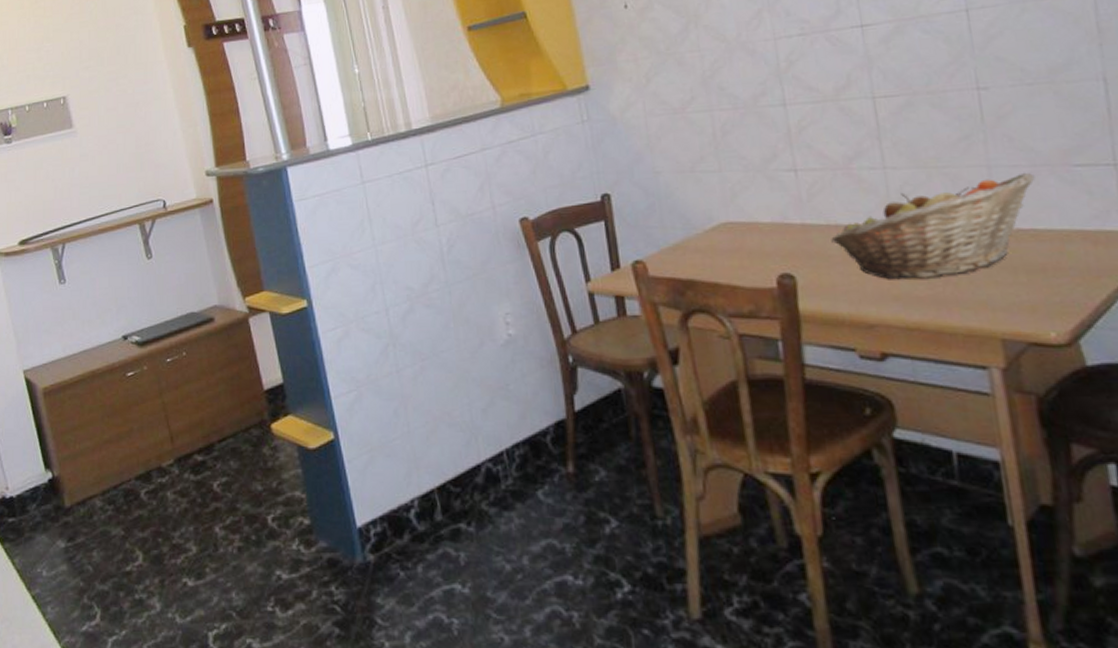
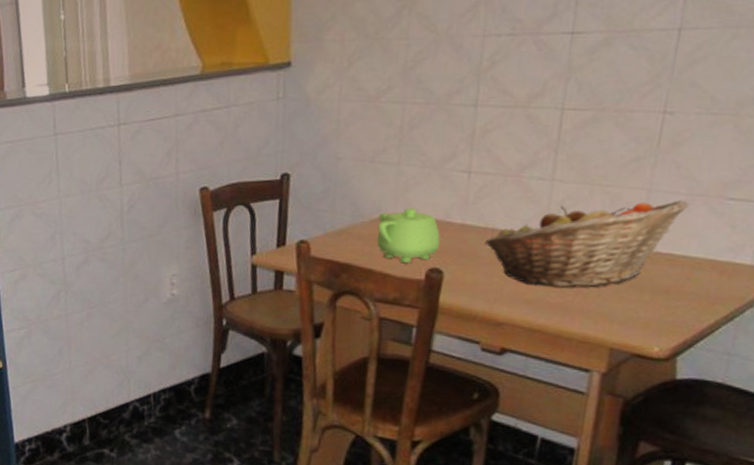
teapot: none [712,214,785,273] -> present [376,208,441,264]

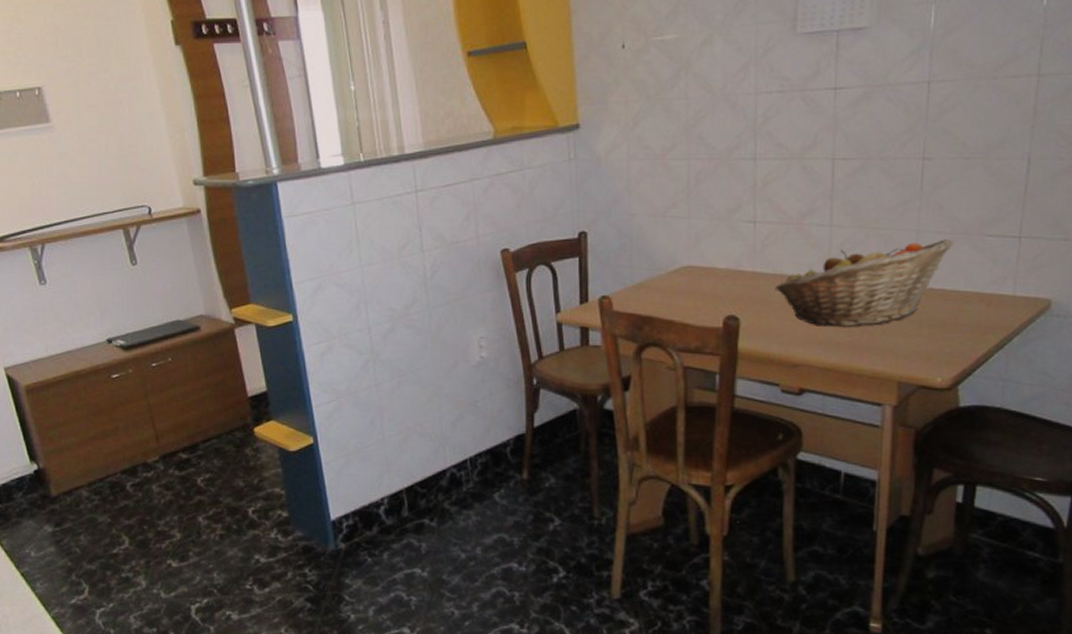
teapot: present [376,208,441,264] -> none [674,259,734,313]

